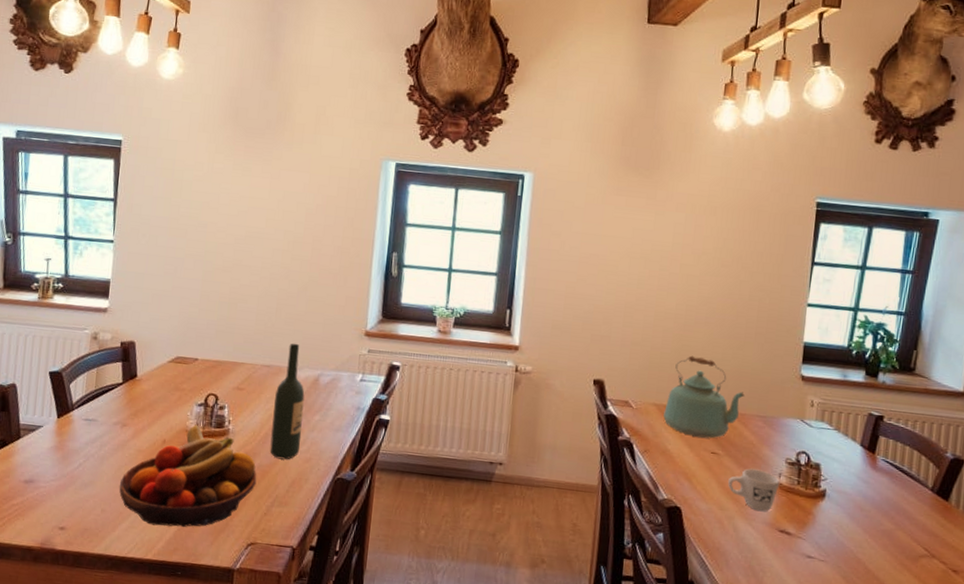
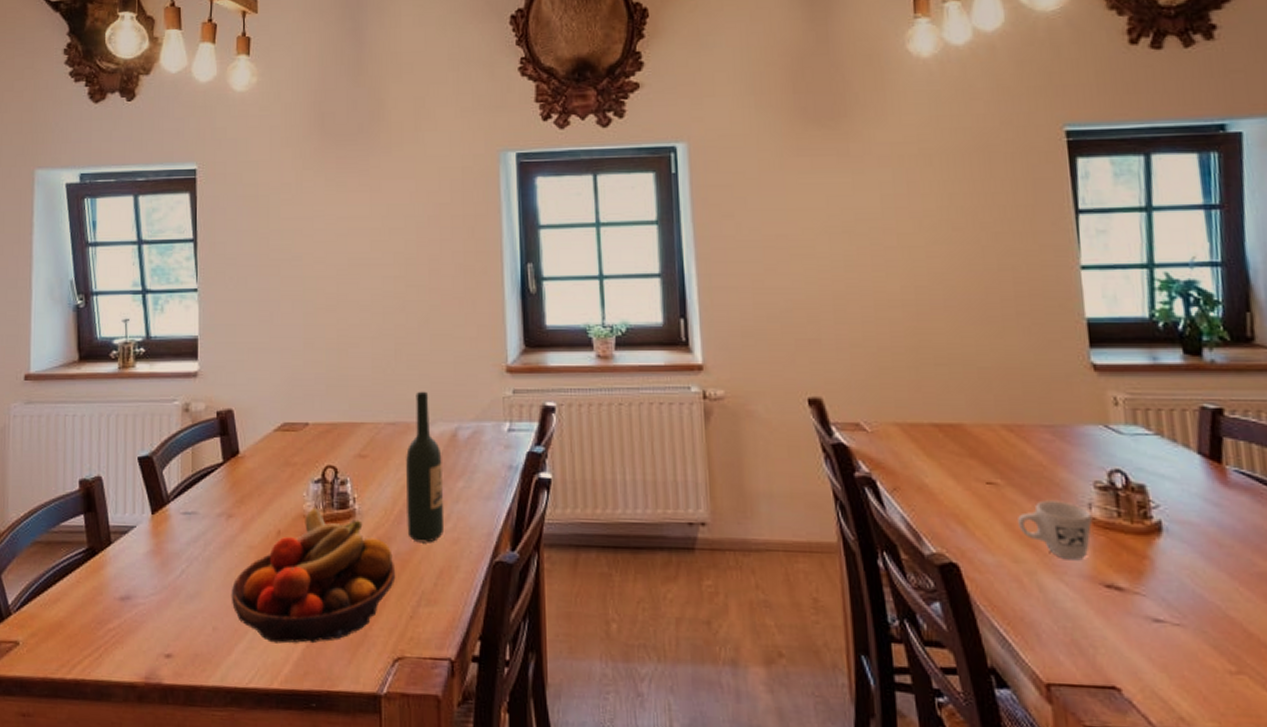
kettle: present [663,355,744,439] -> none [910,353,1017,463]

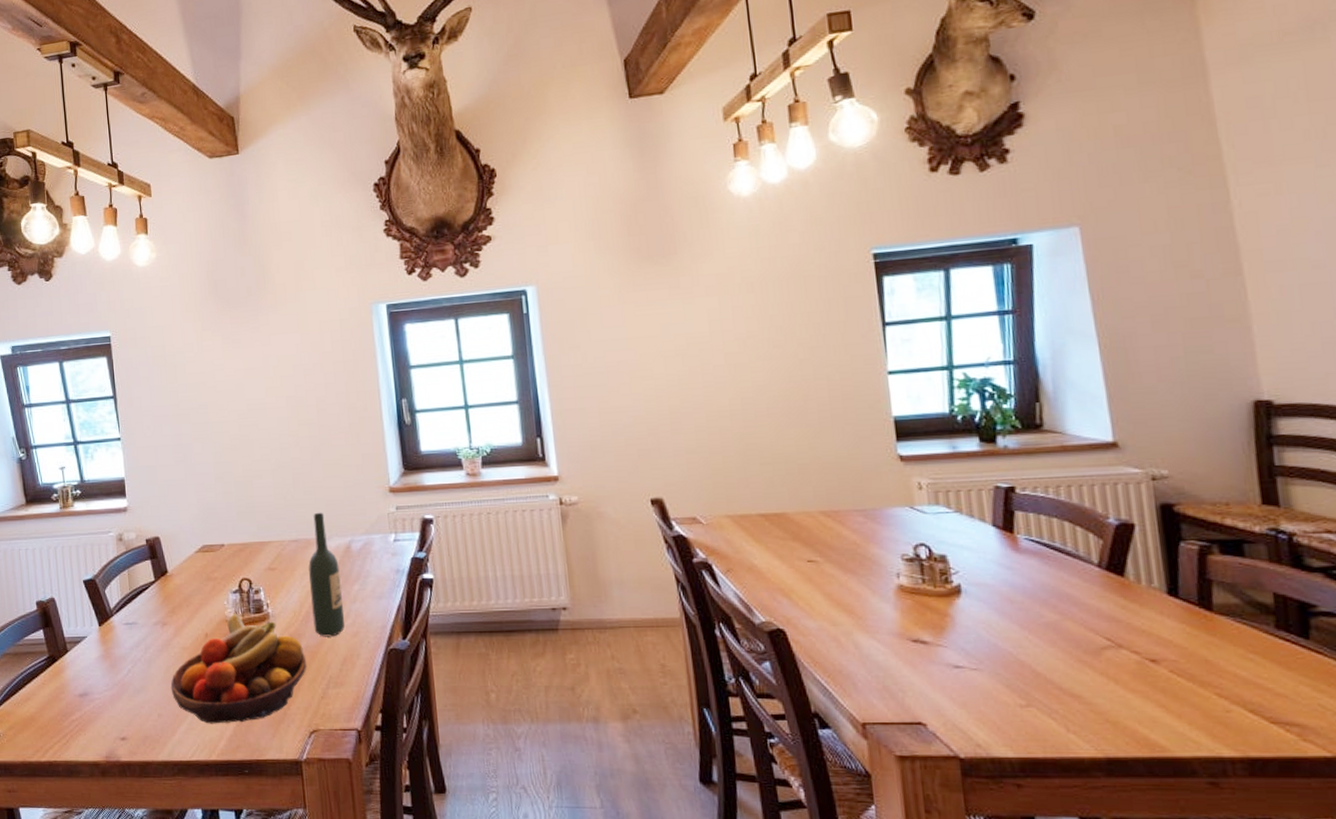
mug: present [1018,500,1093,560] -> none [836,572,901,621]

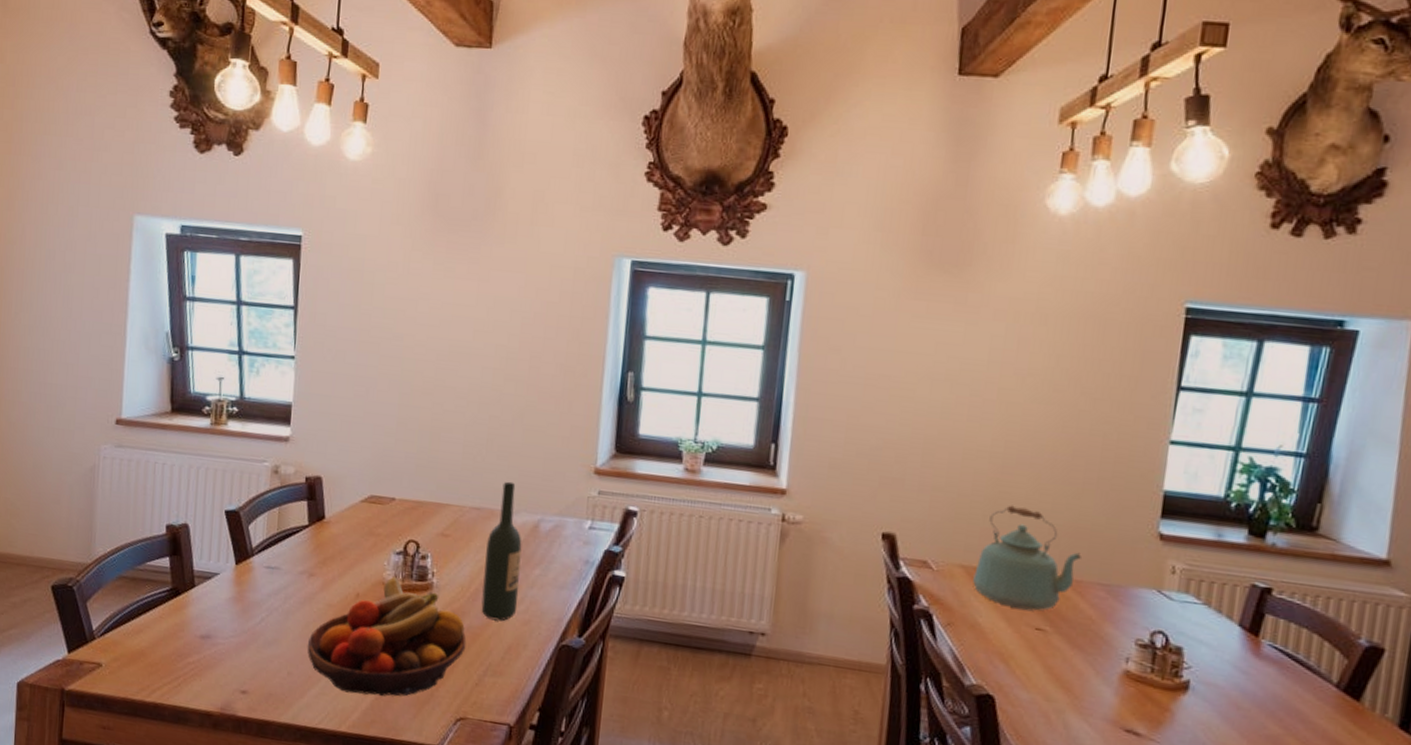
kettle: none [740,454,833,546] -> present [973,505,1081,611]

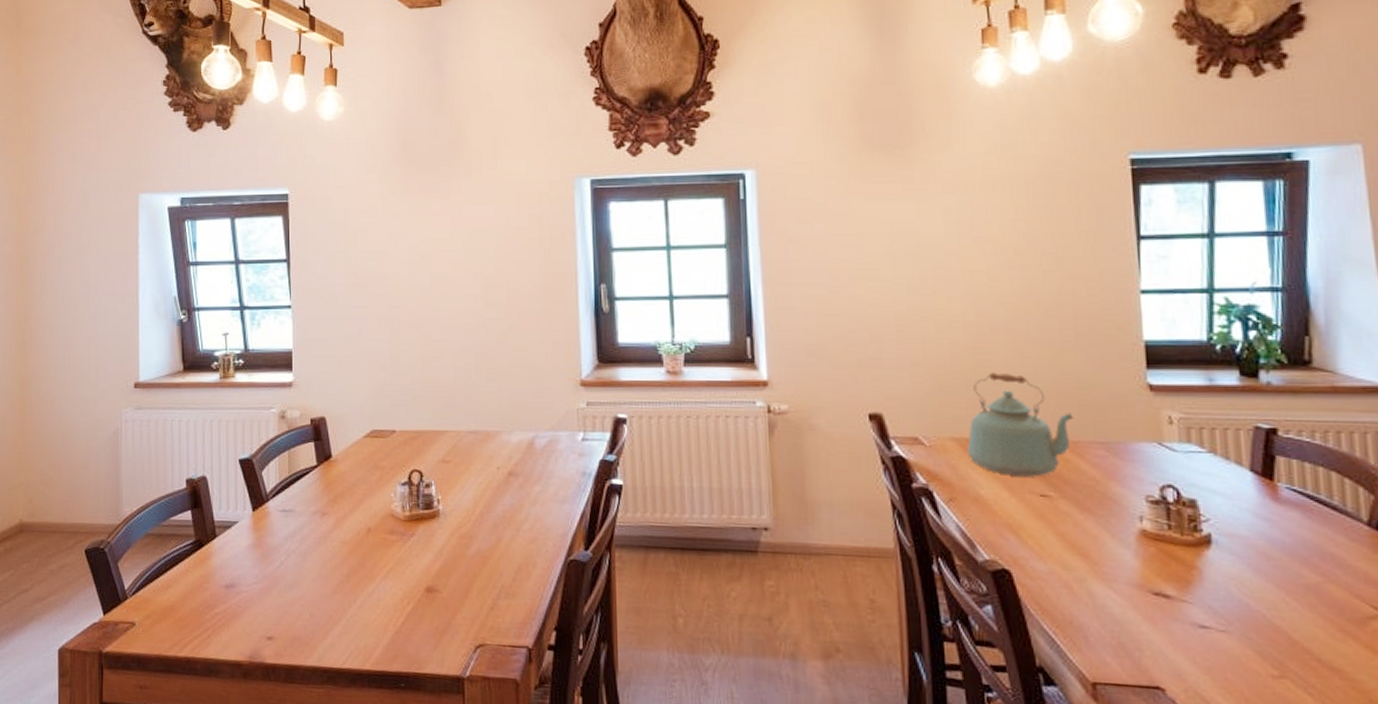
fruit bowl: present [307,576,467,697] -> none [326,507,477,630]
wine bottle: present [481,481,522,622] -> none [486,402,522,542]

